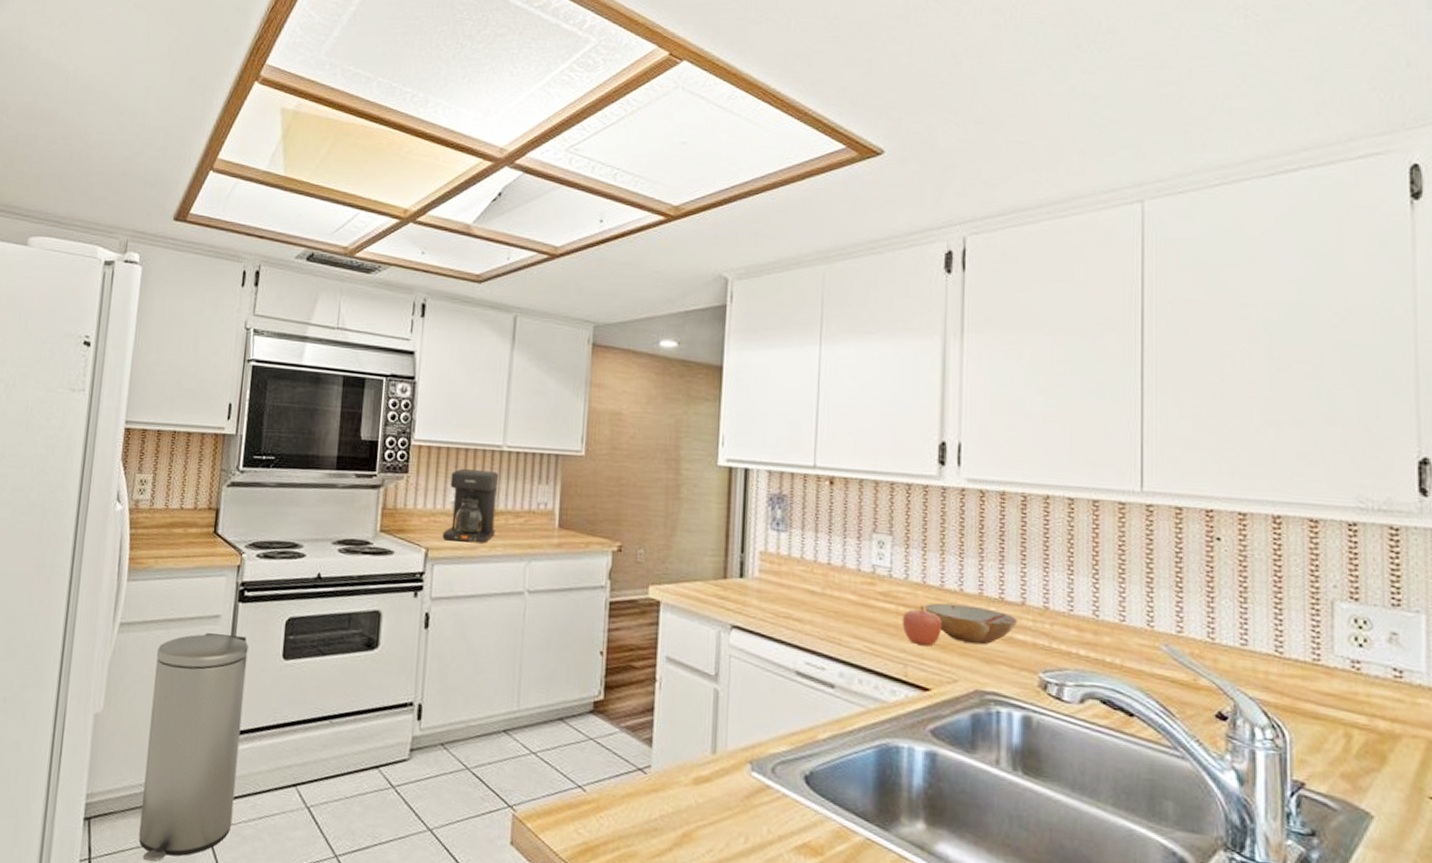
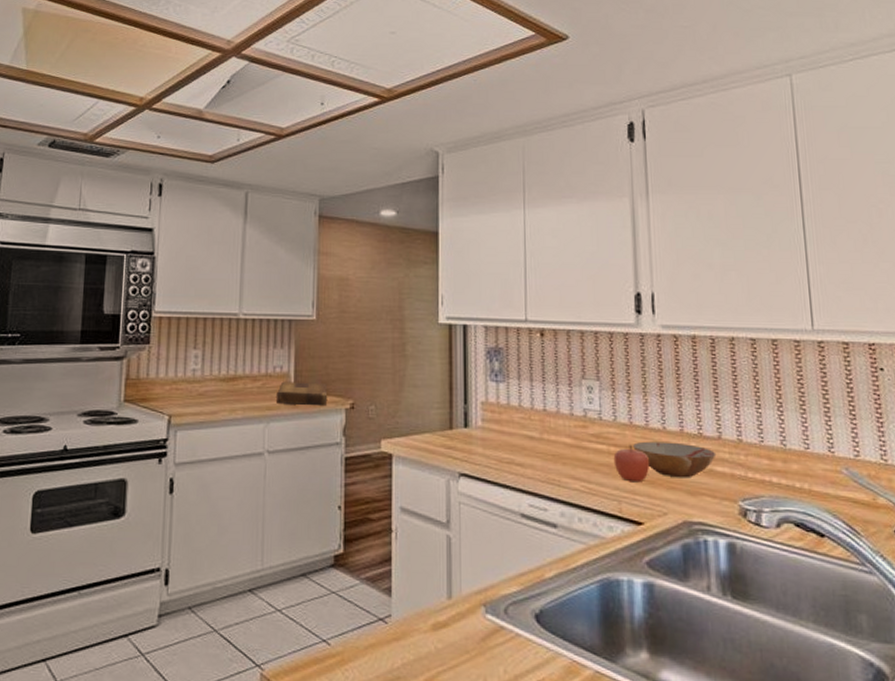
coffee maker: present [442,469,499,544] -> none [184,338,236,408]
cutting board: none [539,519,594,548] -> present [277,381,328,407]

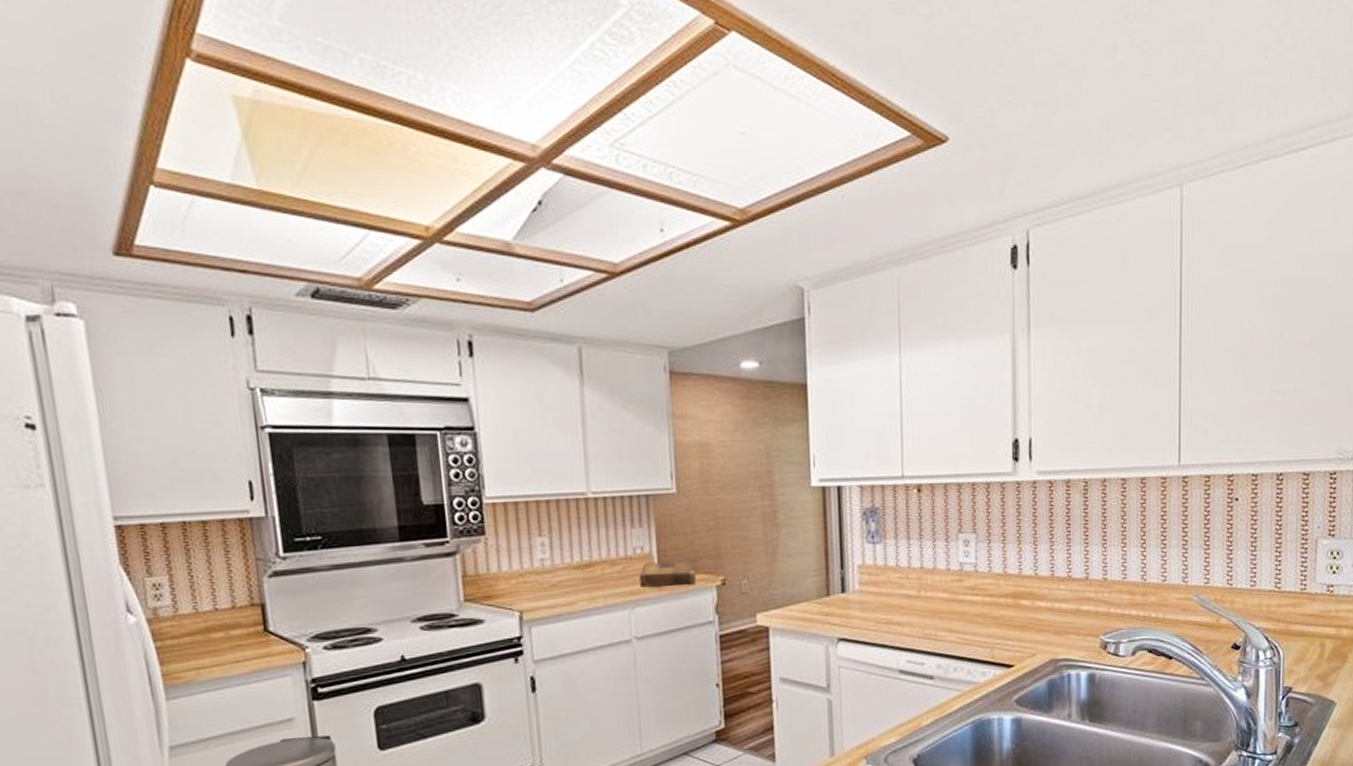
fruit: present [613,445,649,481] -> none [987,594,1021,628]
bowl: present [633,441,717,478] -> none [1007,587,1083,621]

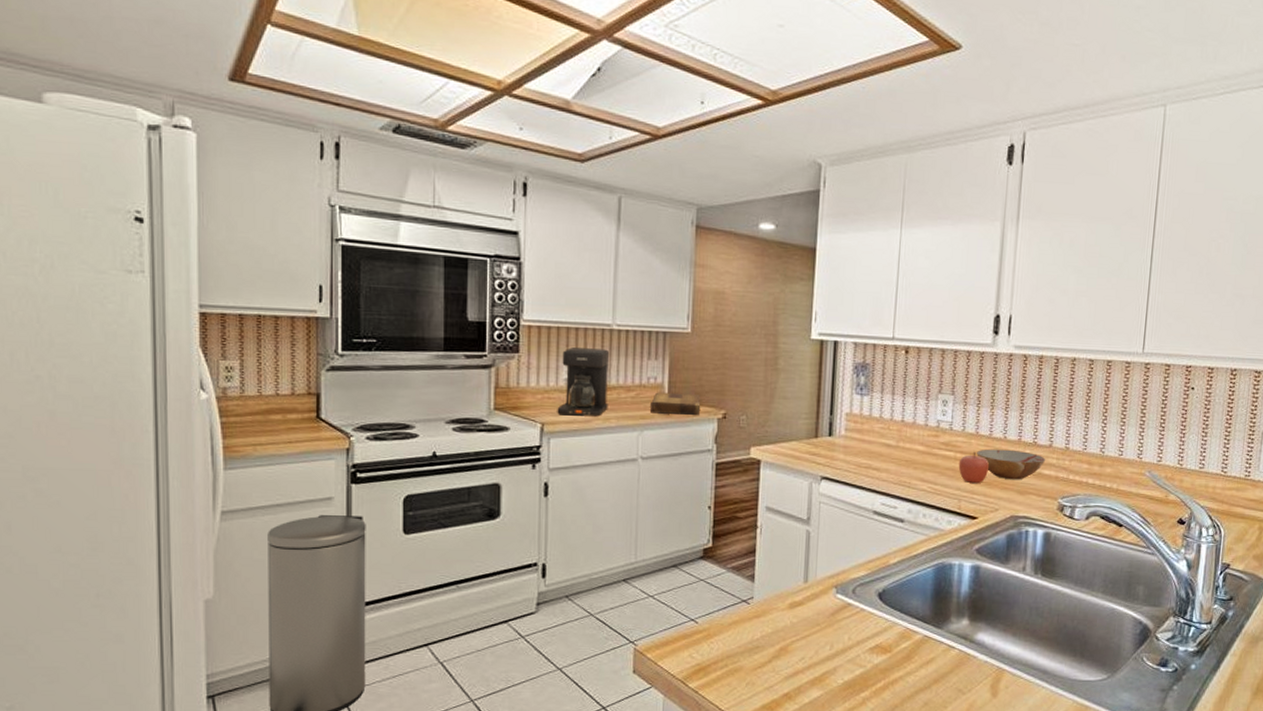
coffee maker: none [534,521,593,600] -> present [557,347,610,417]
fruit: none [987,594,1021,628] -> present [958,452,989,483]
bowl: none [1007,587,1083,621] -> present [977,449,1046,480]

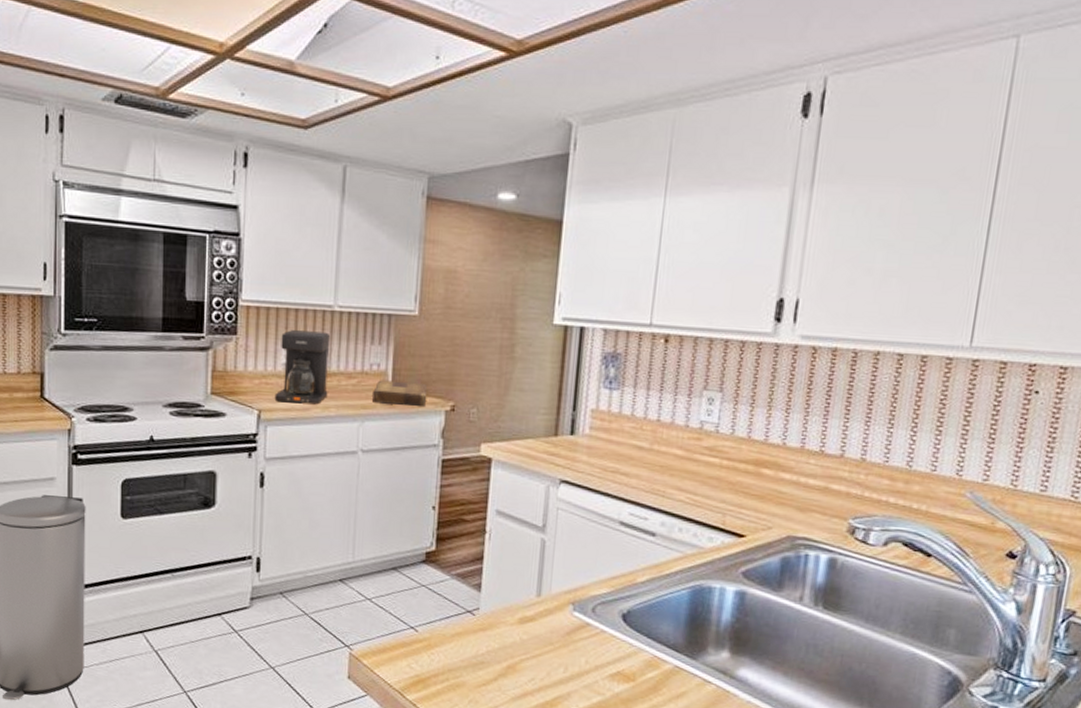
fruit: present [958,452,989,483] -> none [724,459,762,496]
bowl: present [977,449,1046,480] -> none [747,456,836,495]

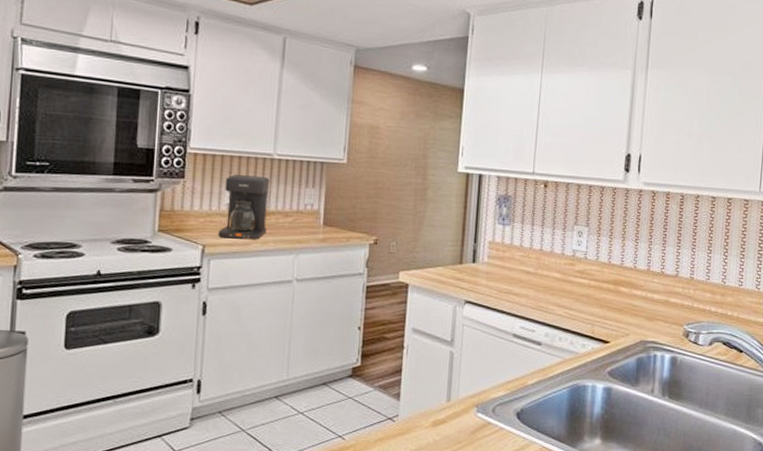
cutting board: present [372,380,428,408] -> none [306,218,354,242]

